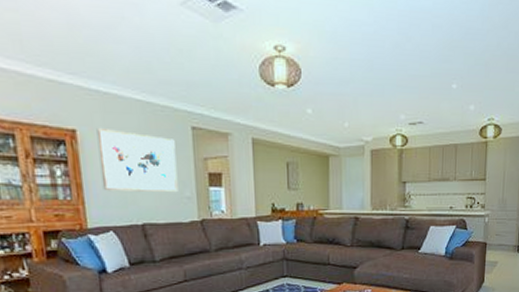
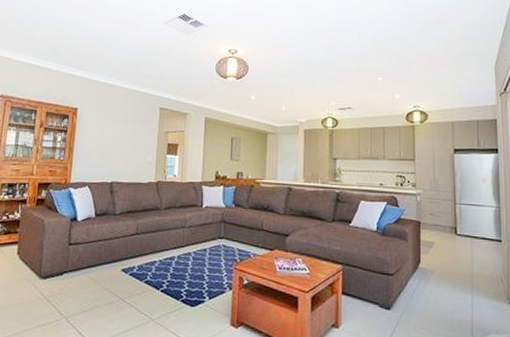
wall art: present [96,127,178,193] -> none [87,107,146,158]

